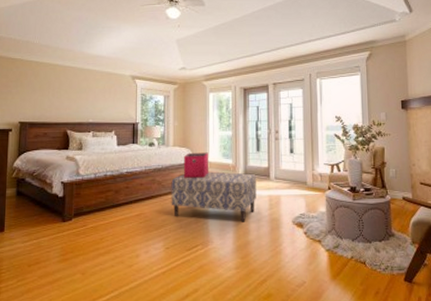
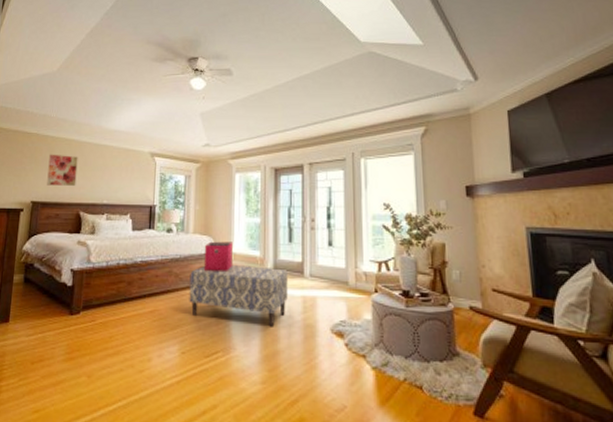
wall art: none [33,78,63,107] -> present [47,154,78,186]

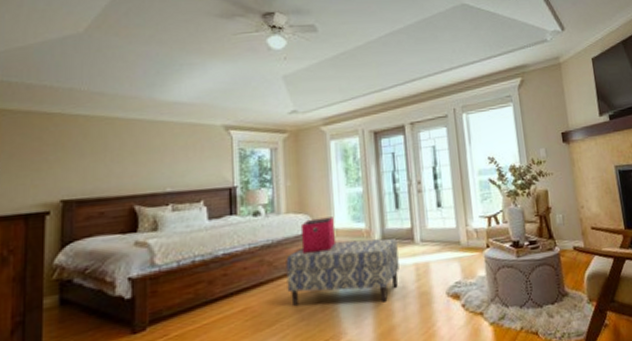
wall art: present [47,154,78,186] -> none [82,137,126,178]

